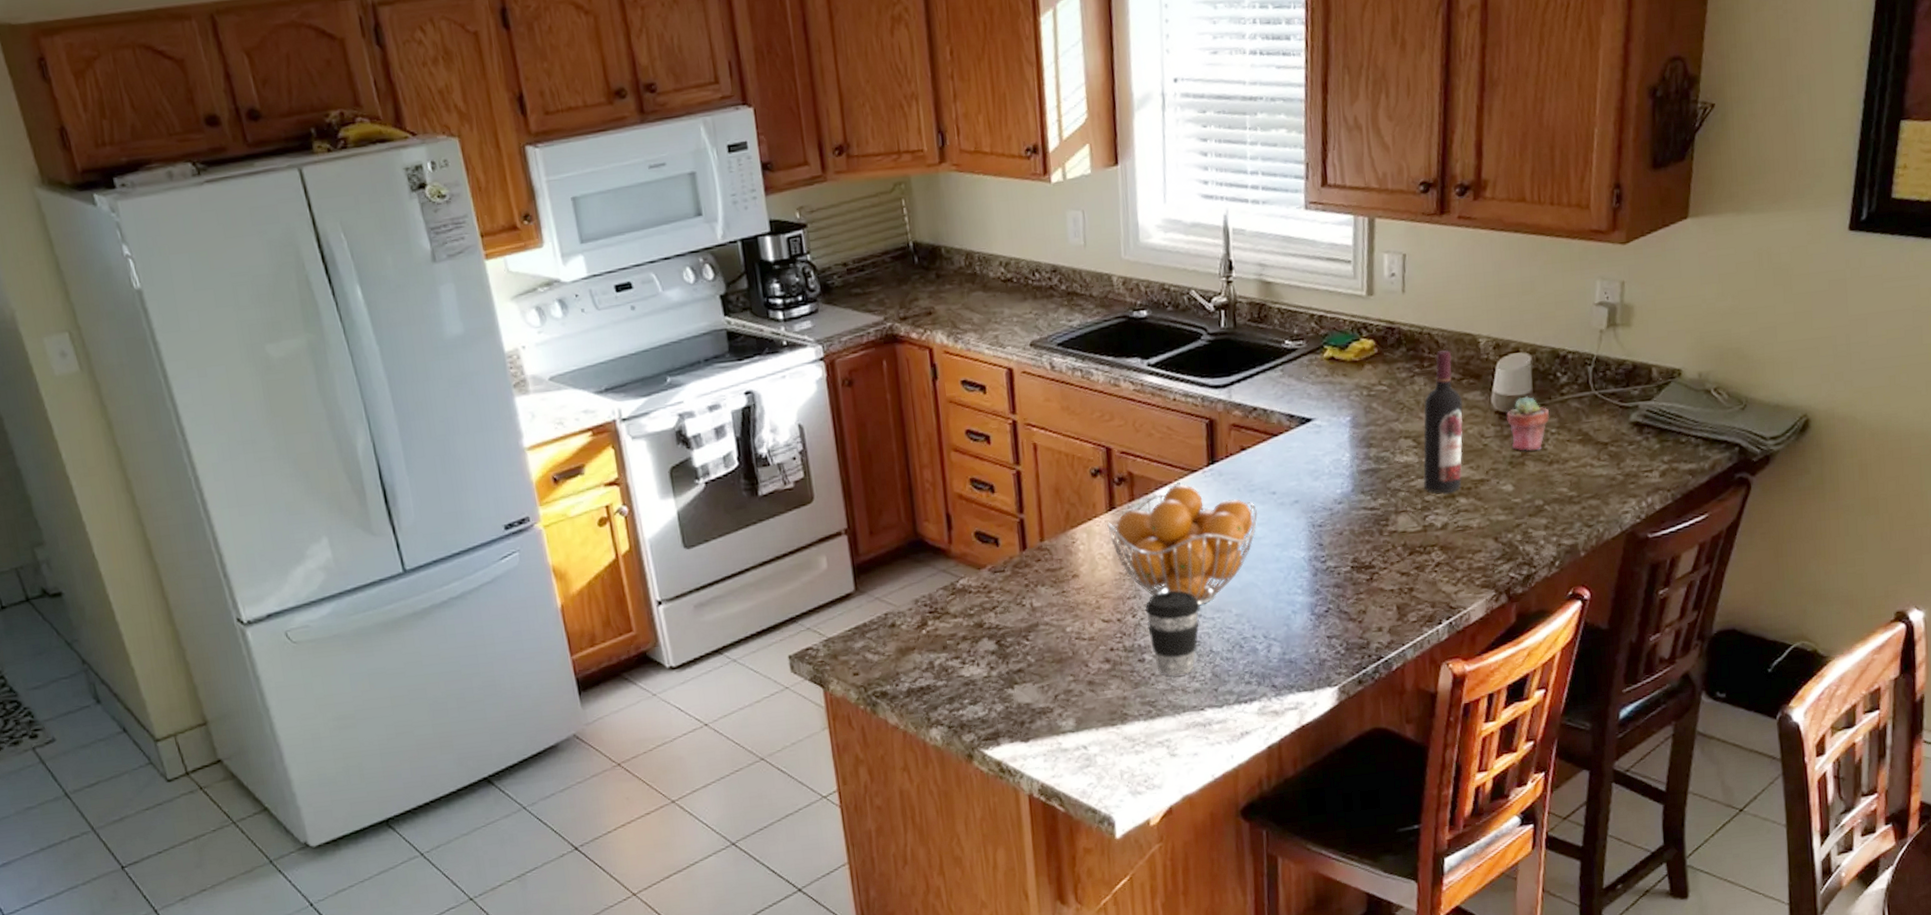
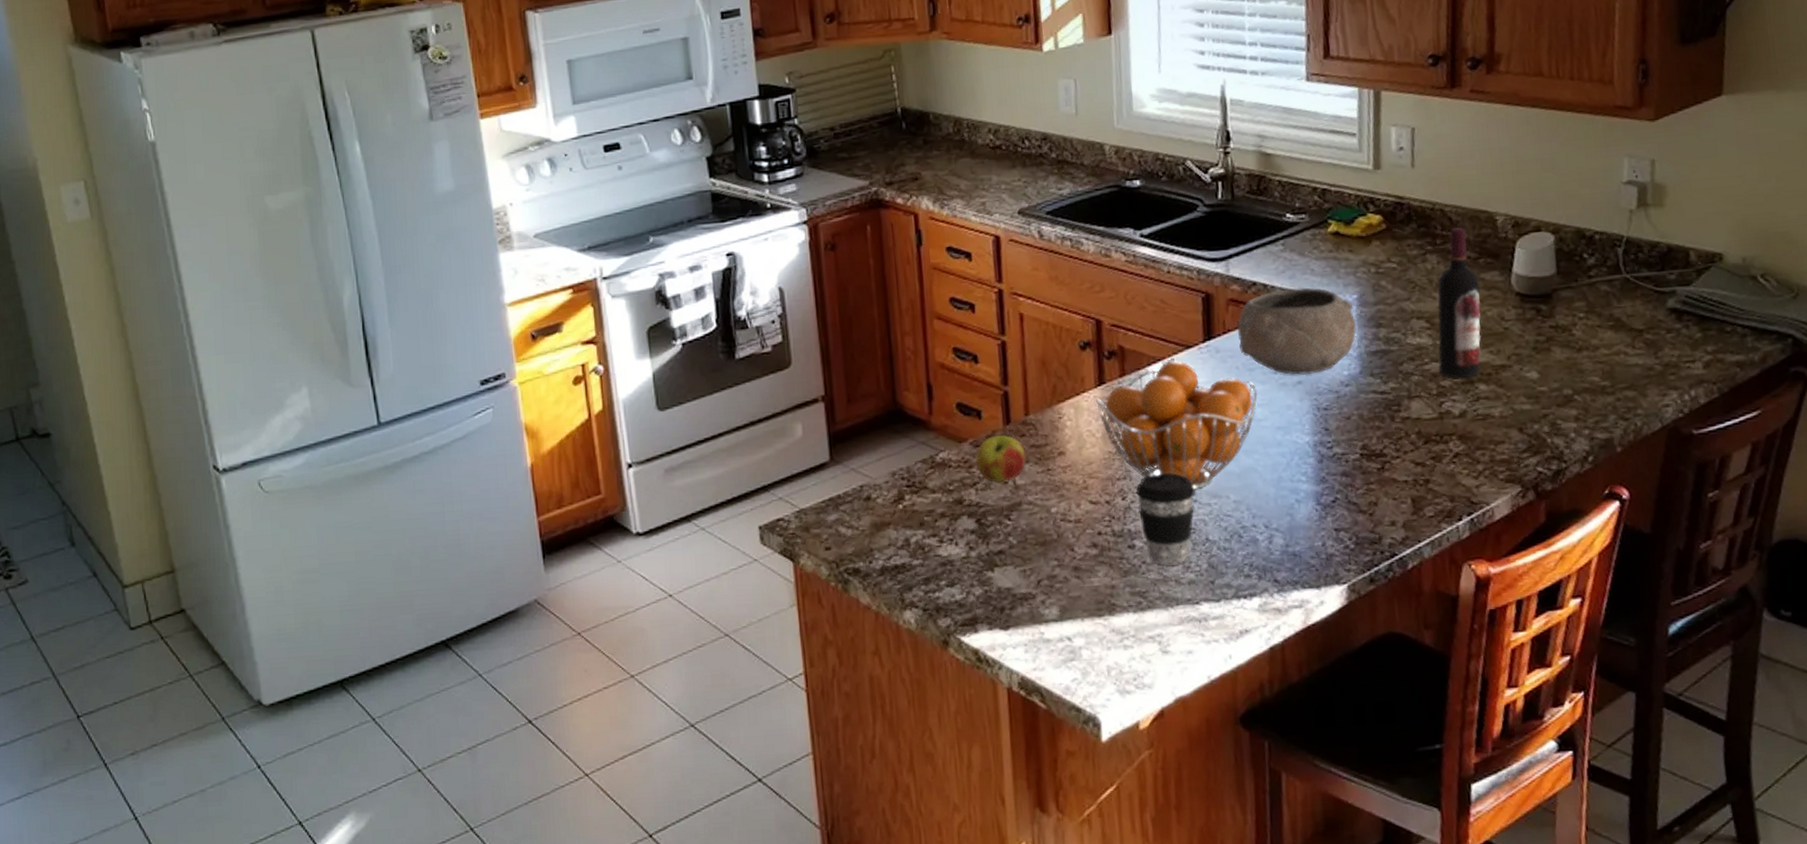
apple: none [993,560,1043,606] -> present [975,434,1027,483]
bowl: none [1238,411,1349,495] -> present [1236,287,1356,375]
potted succulent: present [1506,396,1550,451] -> none [1528,278,1577,336]

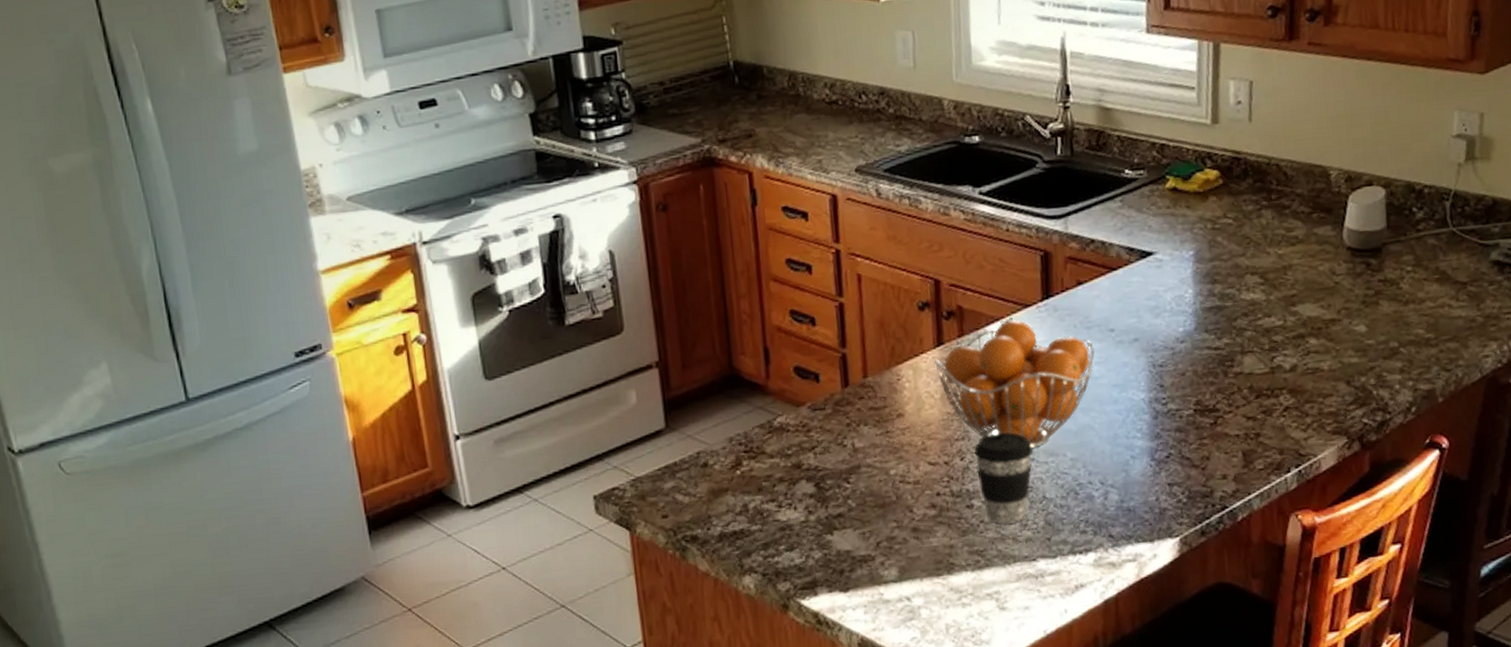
apple: present [975,434,1027,483] -> none [813,397,866,447]
bowl: present [1236,287,1356,375] -> none [1074,244,1192,332]
wine bottle: present [1437,226,1482,378] -> none [1270,181,1313,333]

